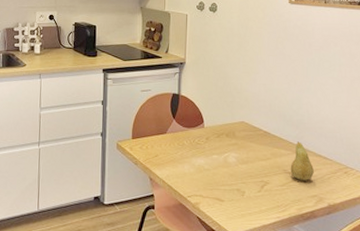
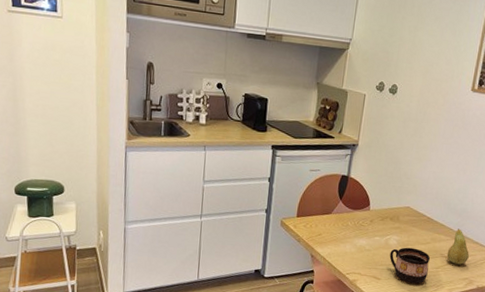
cup: none [230,164,273,204] -> present [389,247,430,284]

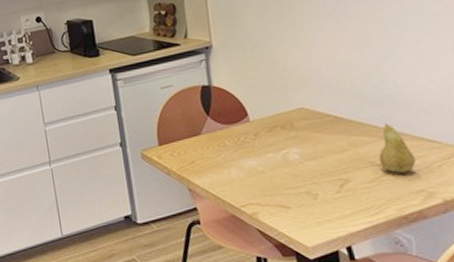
cup: present [389,247,430,284] -> none [293,159,359,208]

